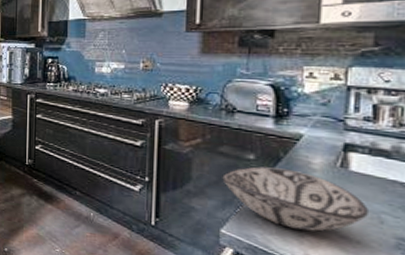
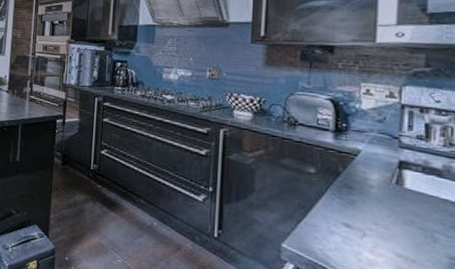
decorative bowl: present [222,166,368,232] -> none [284,180,422,249]

